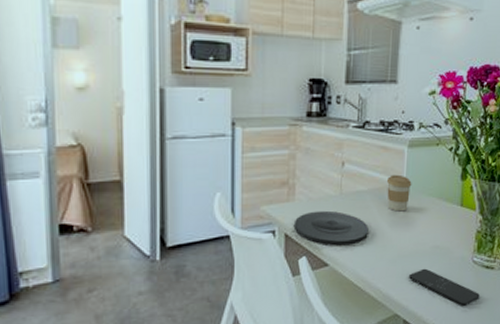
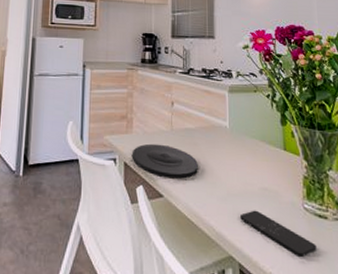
coffee cup: present [387,174,412,212] -> none [212,116,235,151]

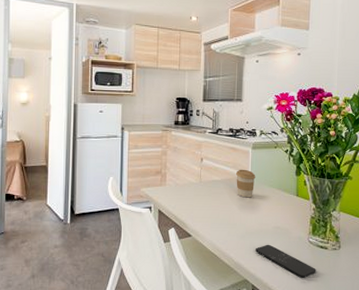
plate: present [131,143,198,179] -> none [165,194,222,222]
coffee cup: none [212,116,235,151] -> present [236,169,256,198]

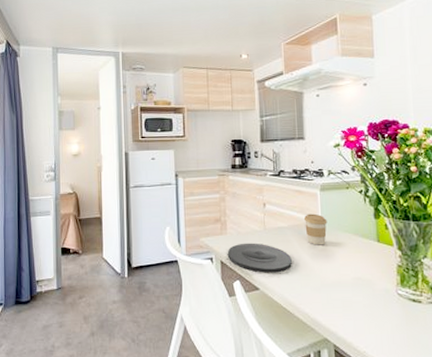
plate: none [165,194,222,222] -> present [227,243,292,273]
smartphone: present [256,244,316,278] -> none [334,297,410,337]

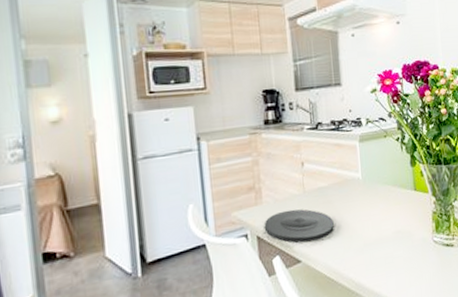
coffee cup: present [304,213,328,245] -> none [345,168,368,203]

